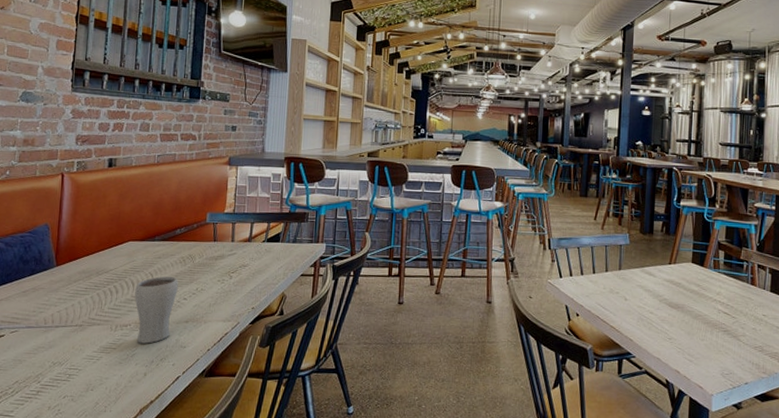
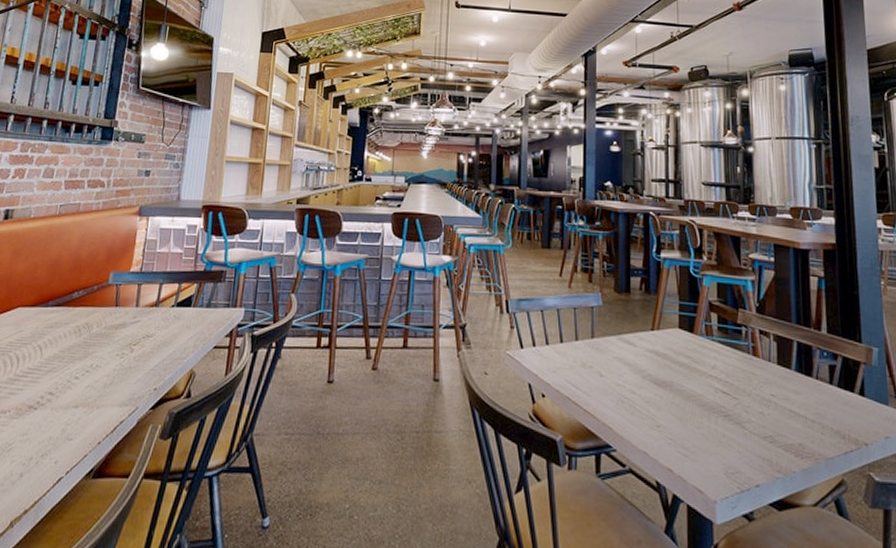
drinking glass: present [135,276,178,344] -> none [15,349,71,435]

